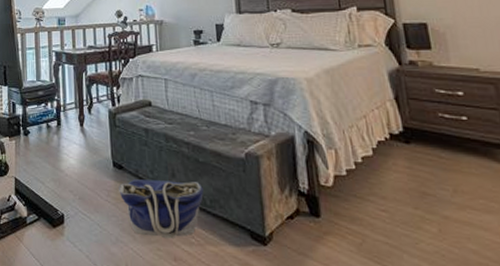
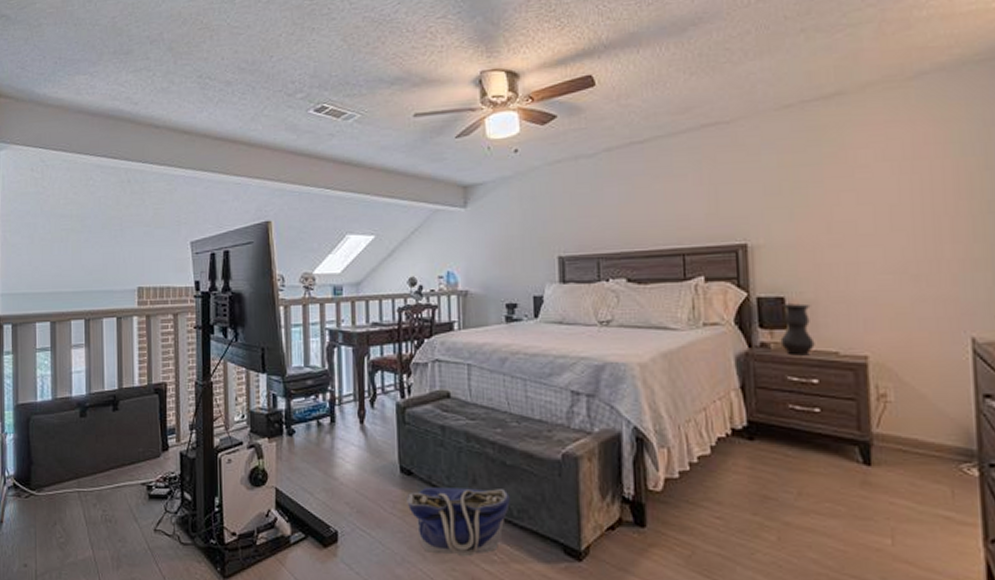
vase: none [425,28,458,72] -> present [780,303,815,356]

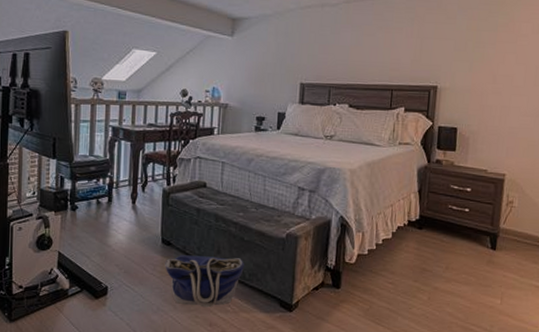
vase: present [780,303,815,356] -> none [449,132,474,171]

